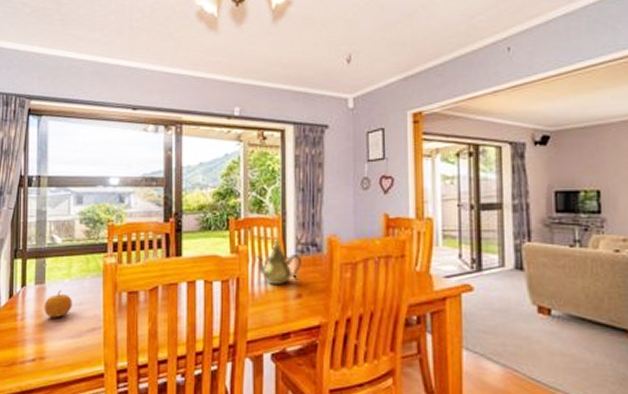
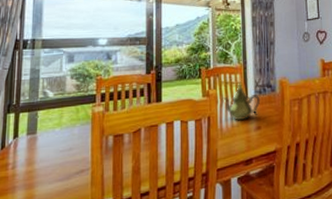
fruit: present [44,290,72,318] -> none [35,138,62,164]

